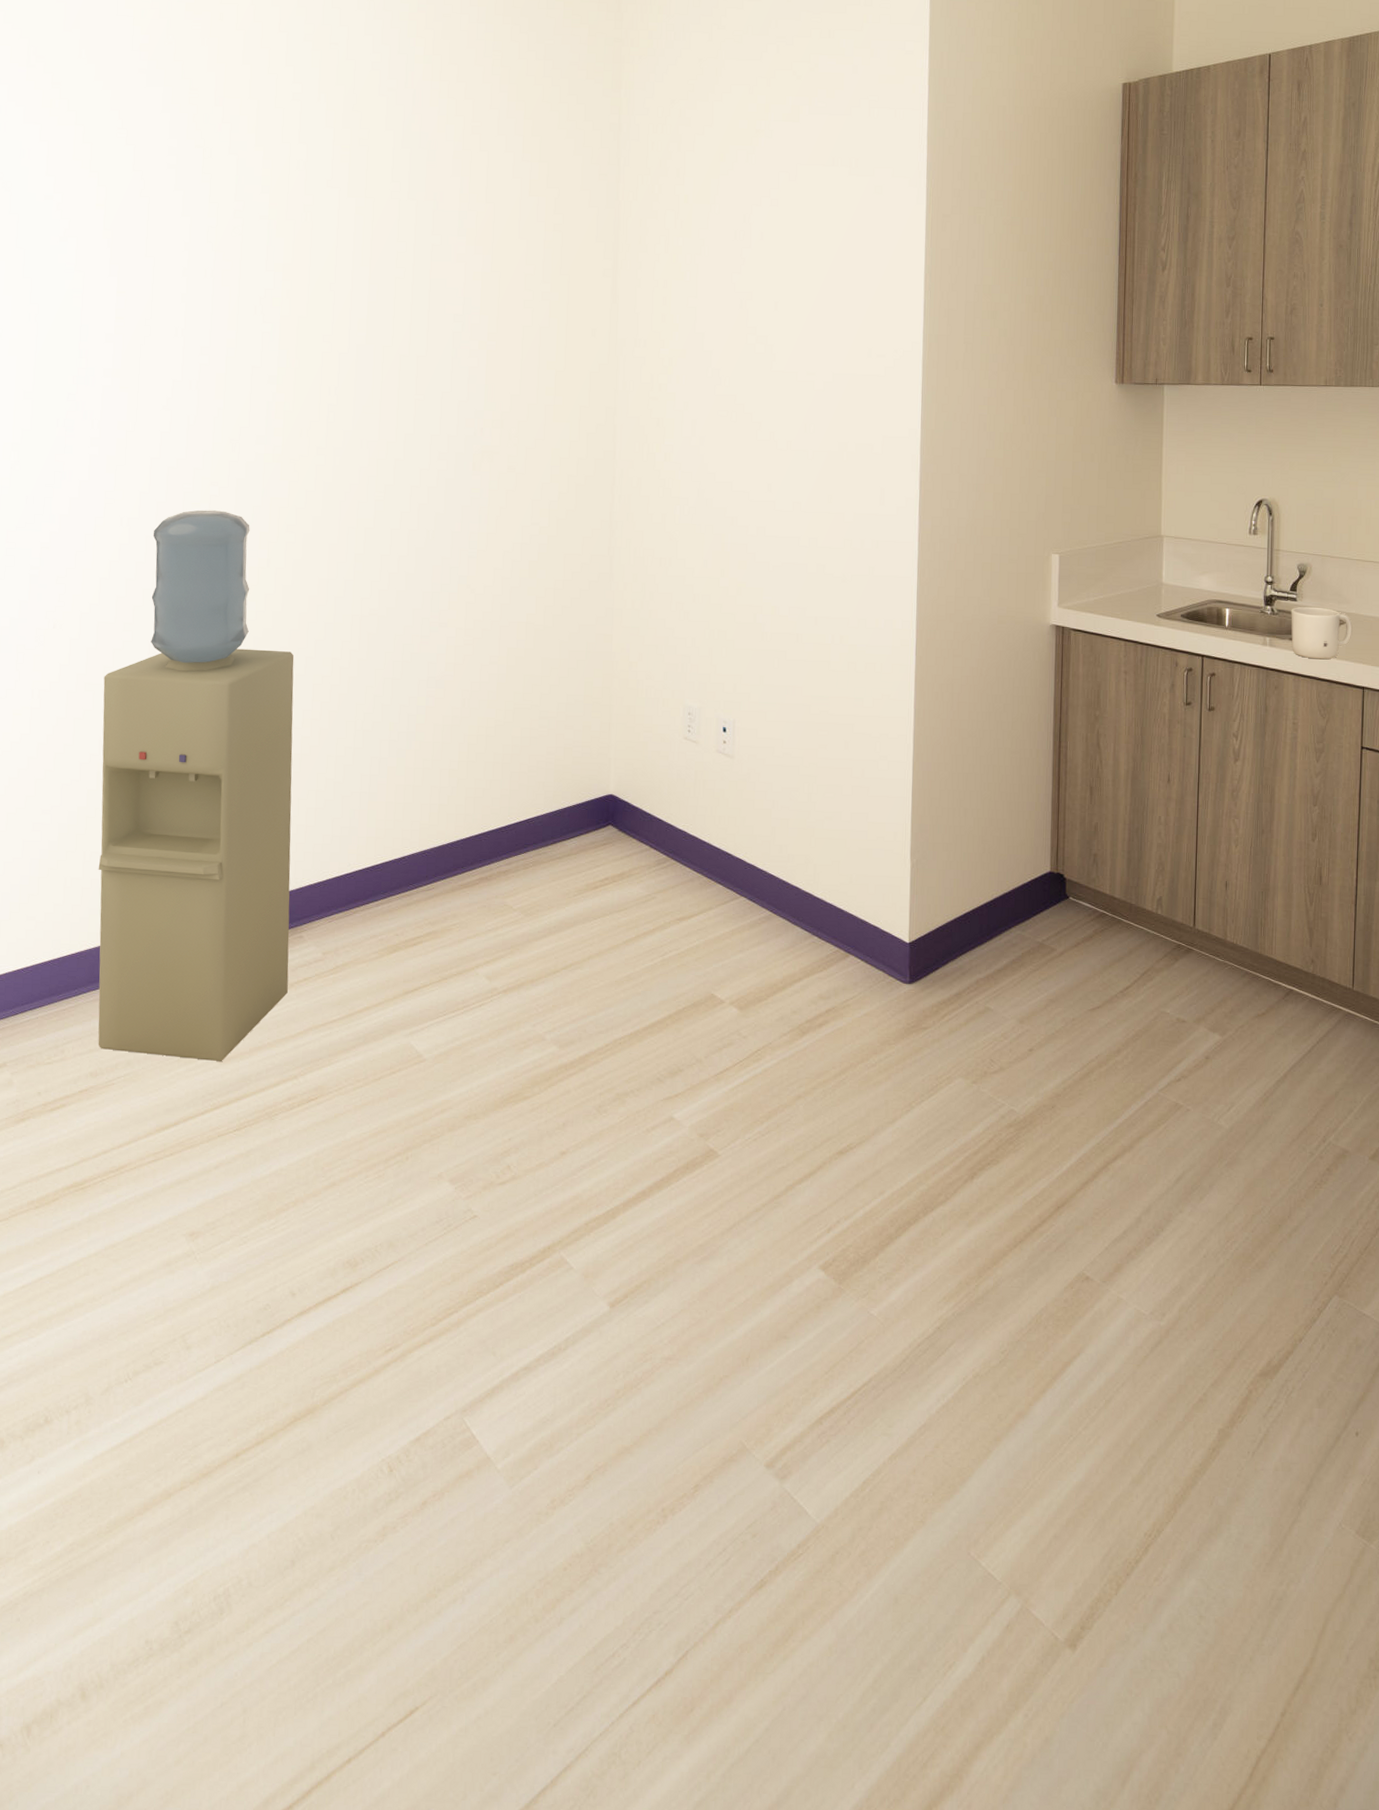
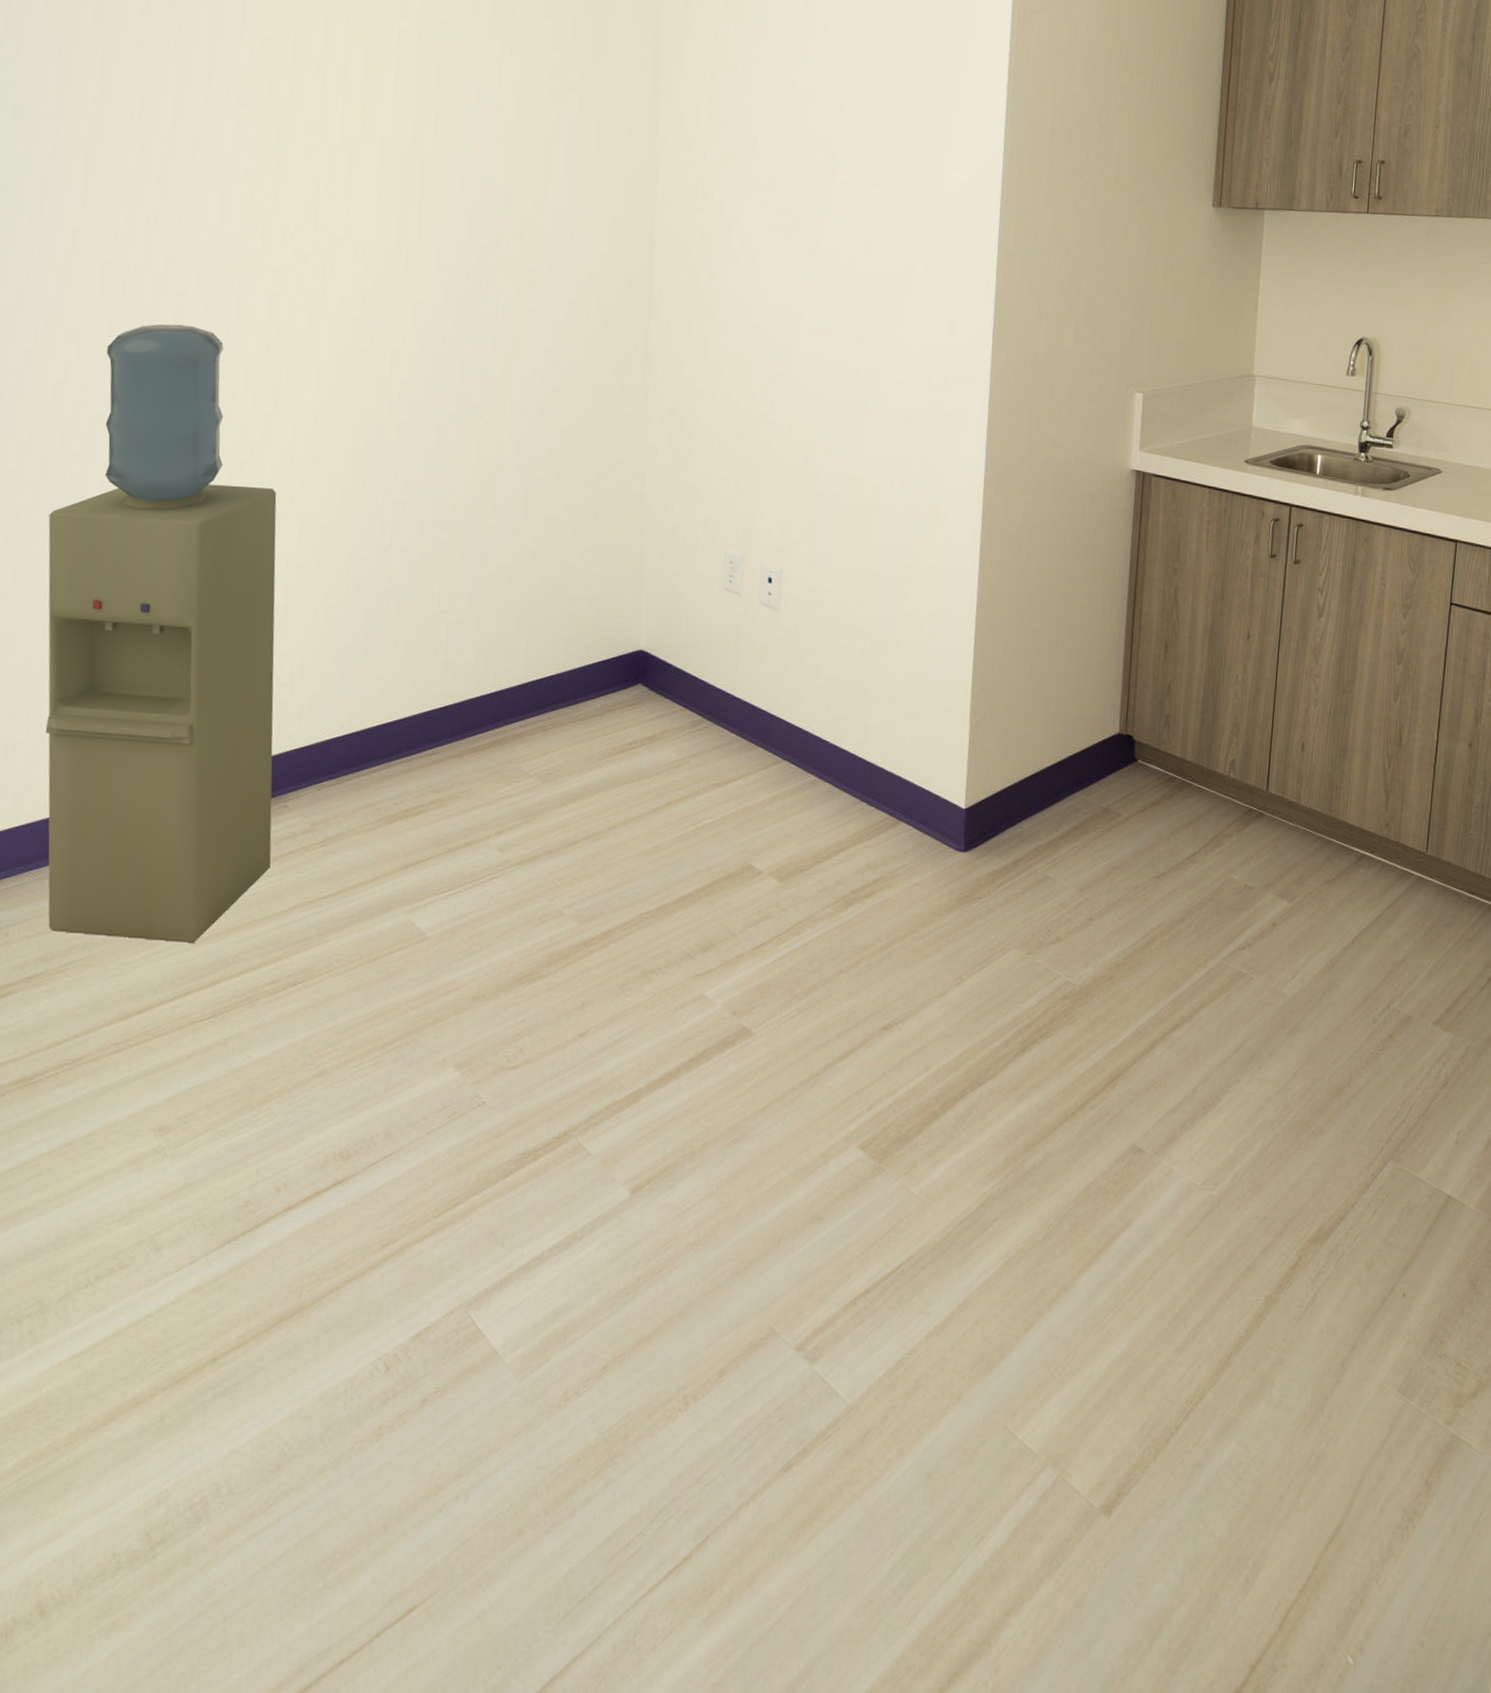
mug: present [1290,606,1353,660] -> none [1384,454,1449,511]

